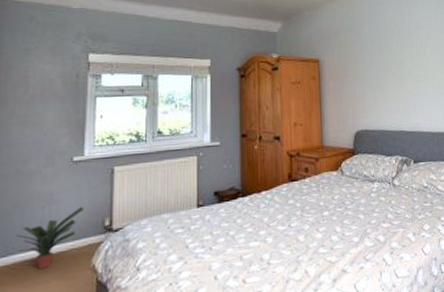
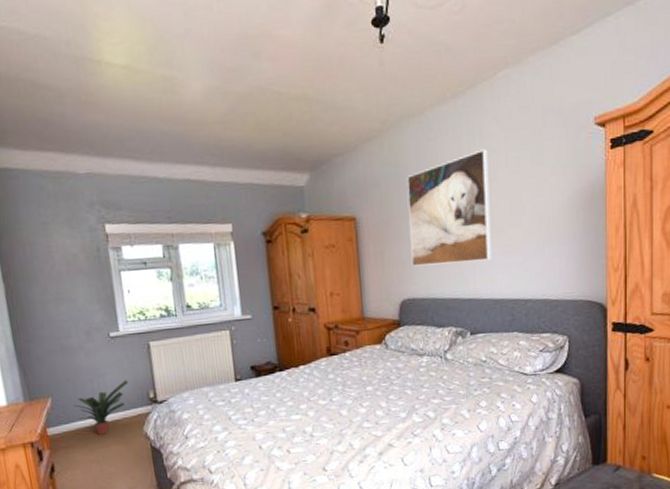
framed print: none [361,14,429,103] -> present [407,149,492,267]

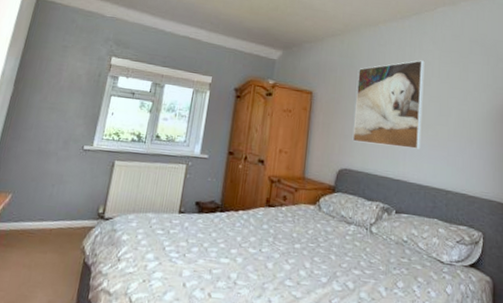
potted plant: present [73,380,129,435] -> none [28,191,85,240]

